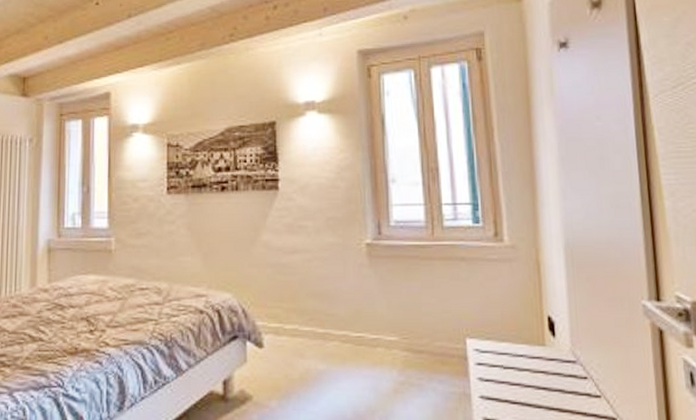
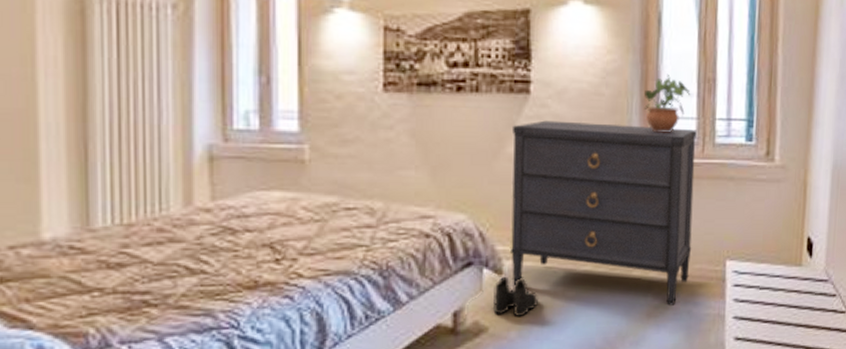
boots: none [255,349,295,387] -> present [492,276,539,316]
dresser: none [266,211,431,382] -> present [509,120,697,306]
potted plant: none [375,166,417,219] -> present [644,73,691,133]

